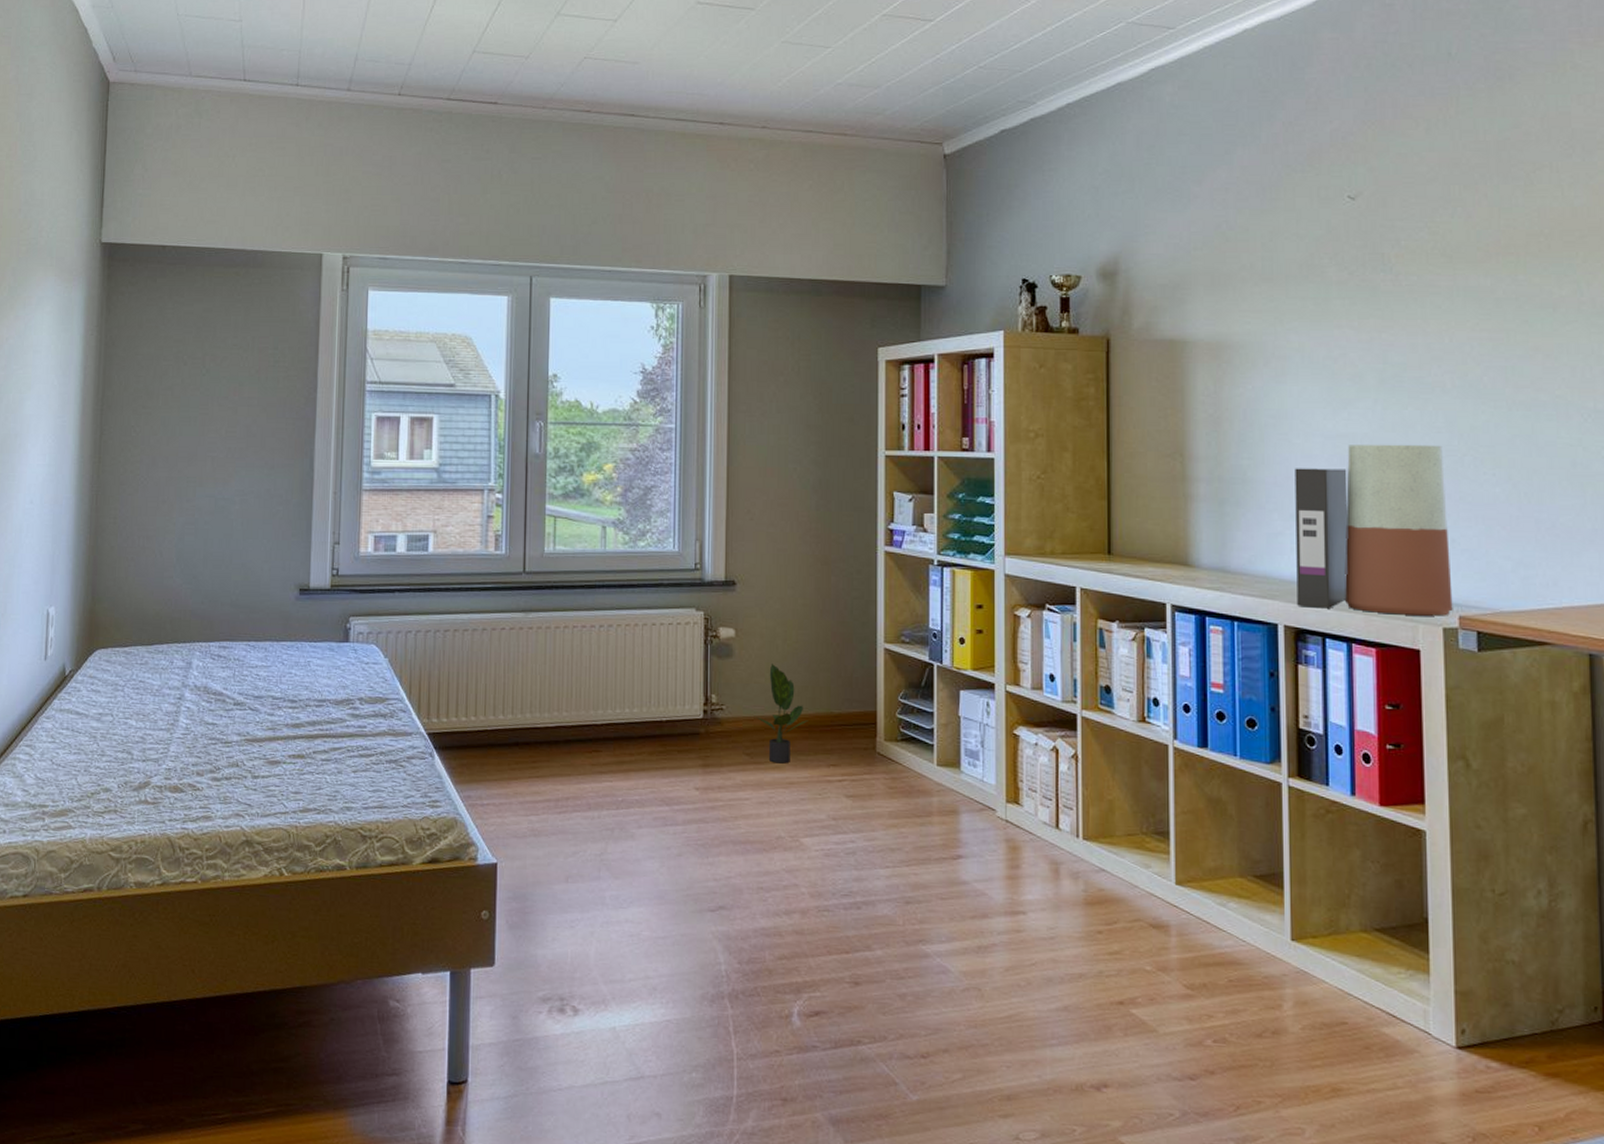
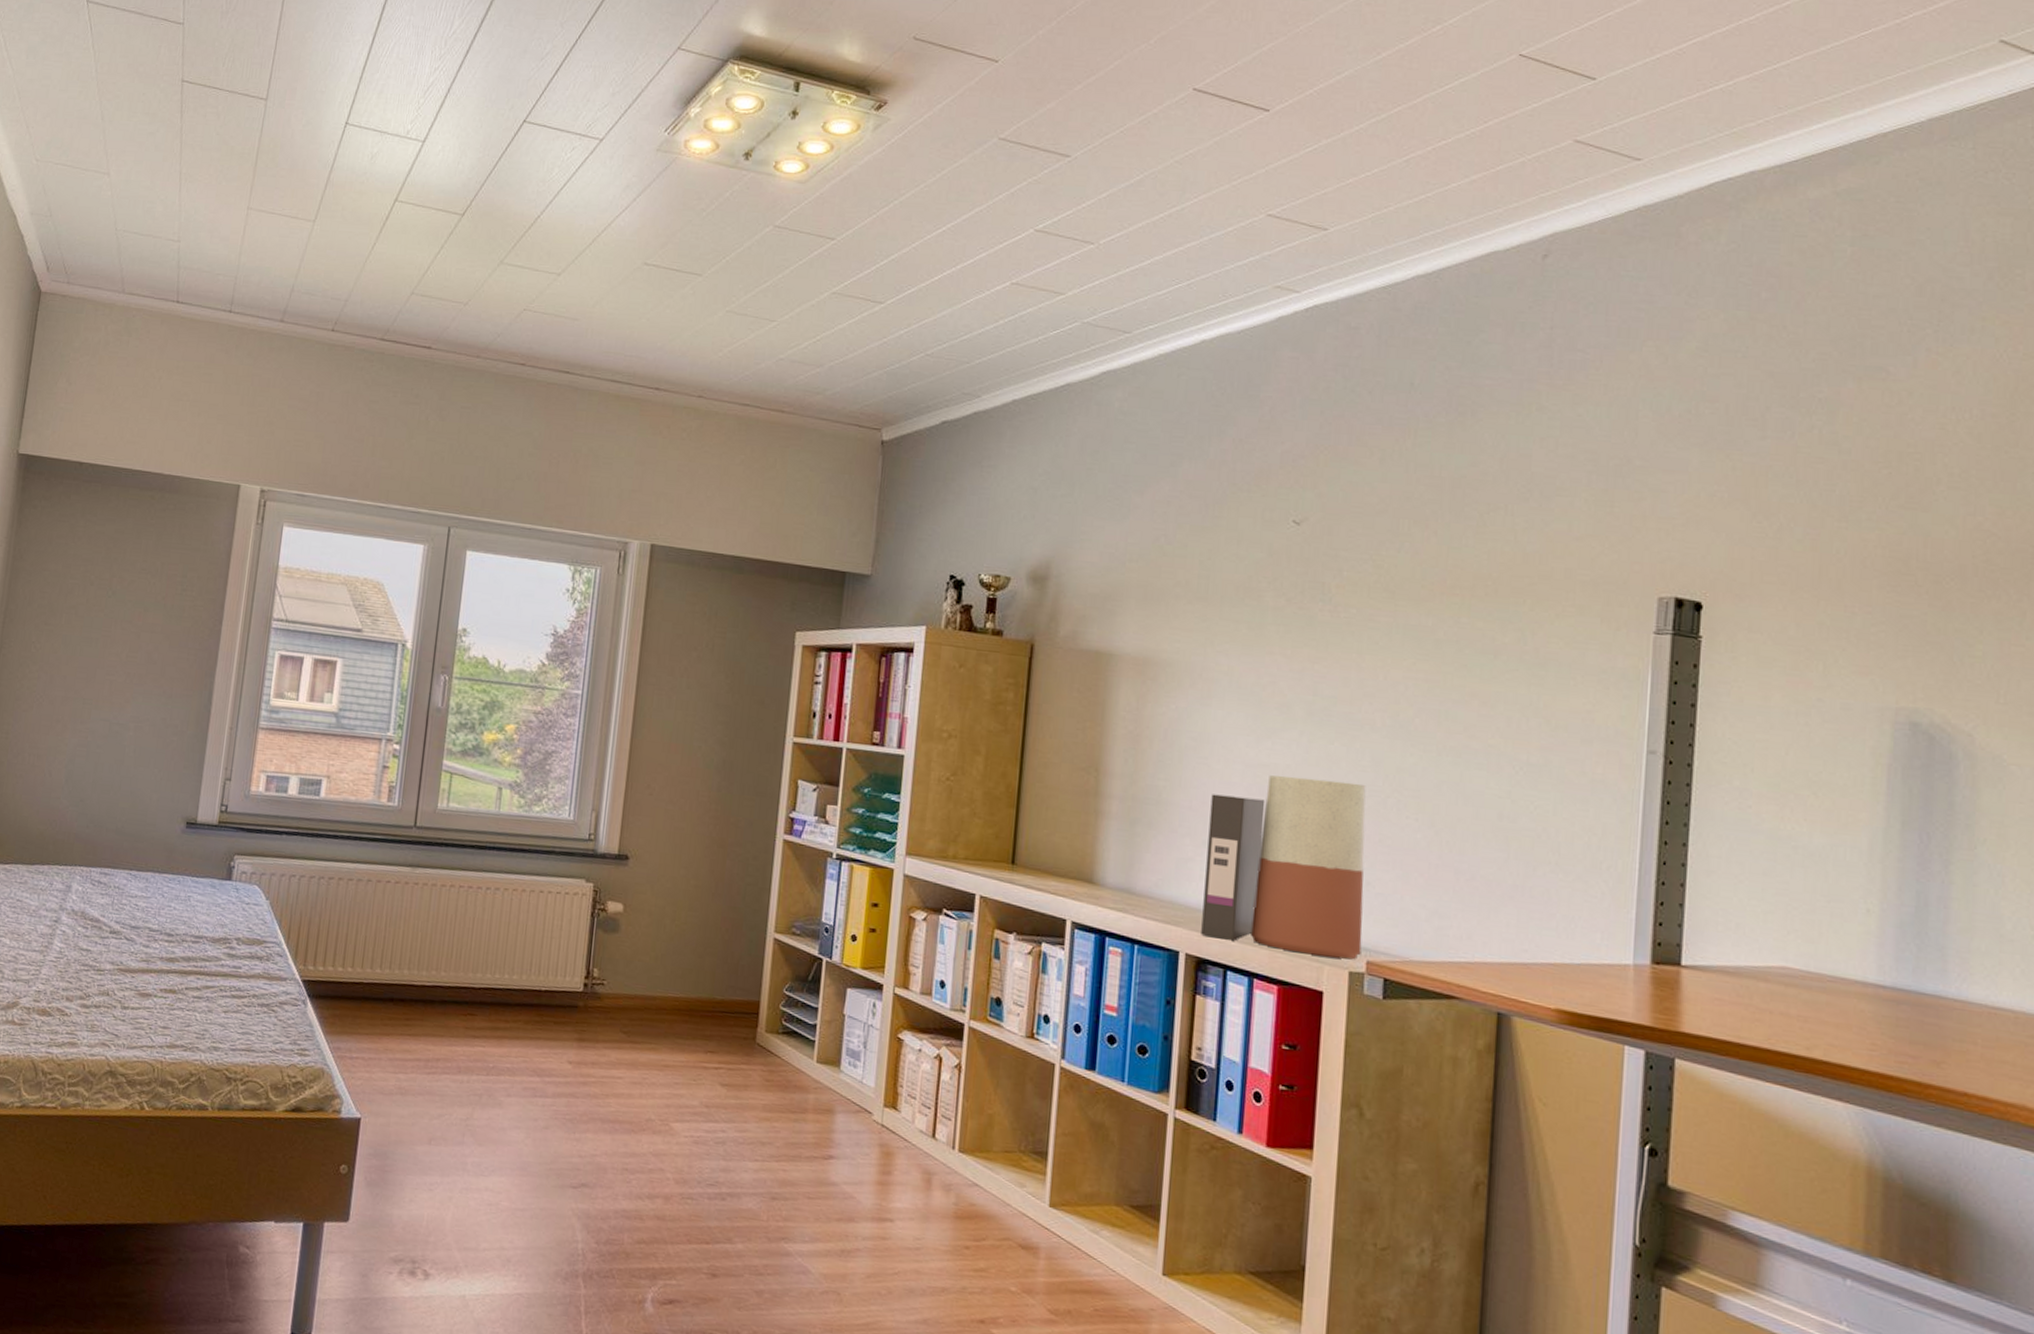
potted plant: present [756,662,808,764] -> none [637,942,690,1046]

